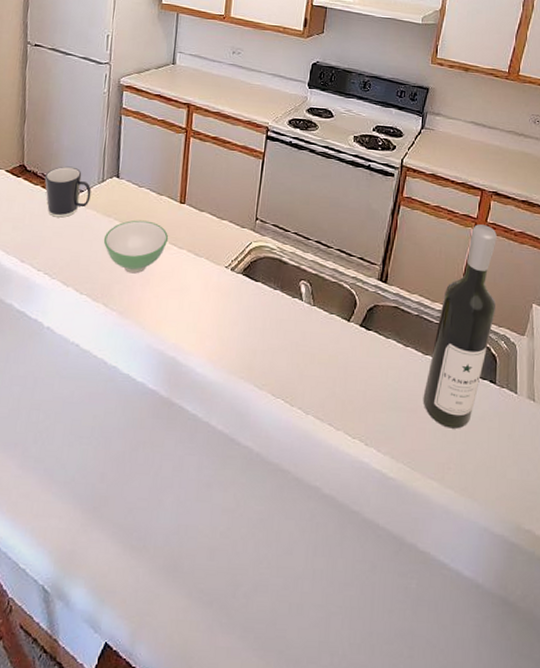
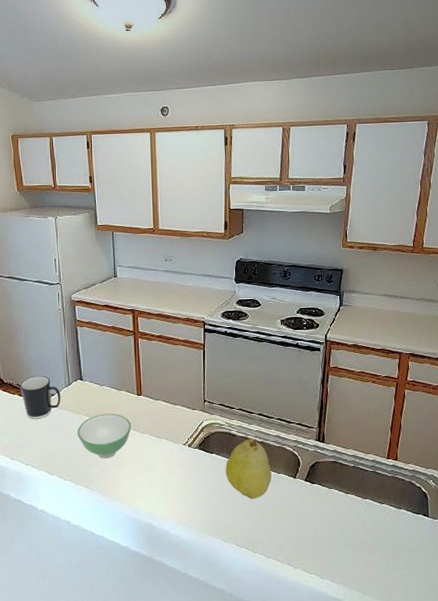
fruit: none [269,269,323,342] -> present [225,438,272,499]
bottle: present [423,224,497,429] -> none [366,383,422,557]

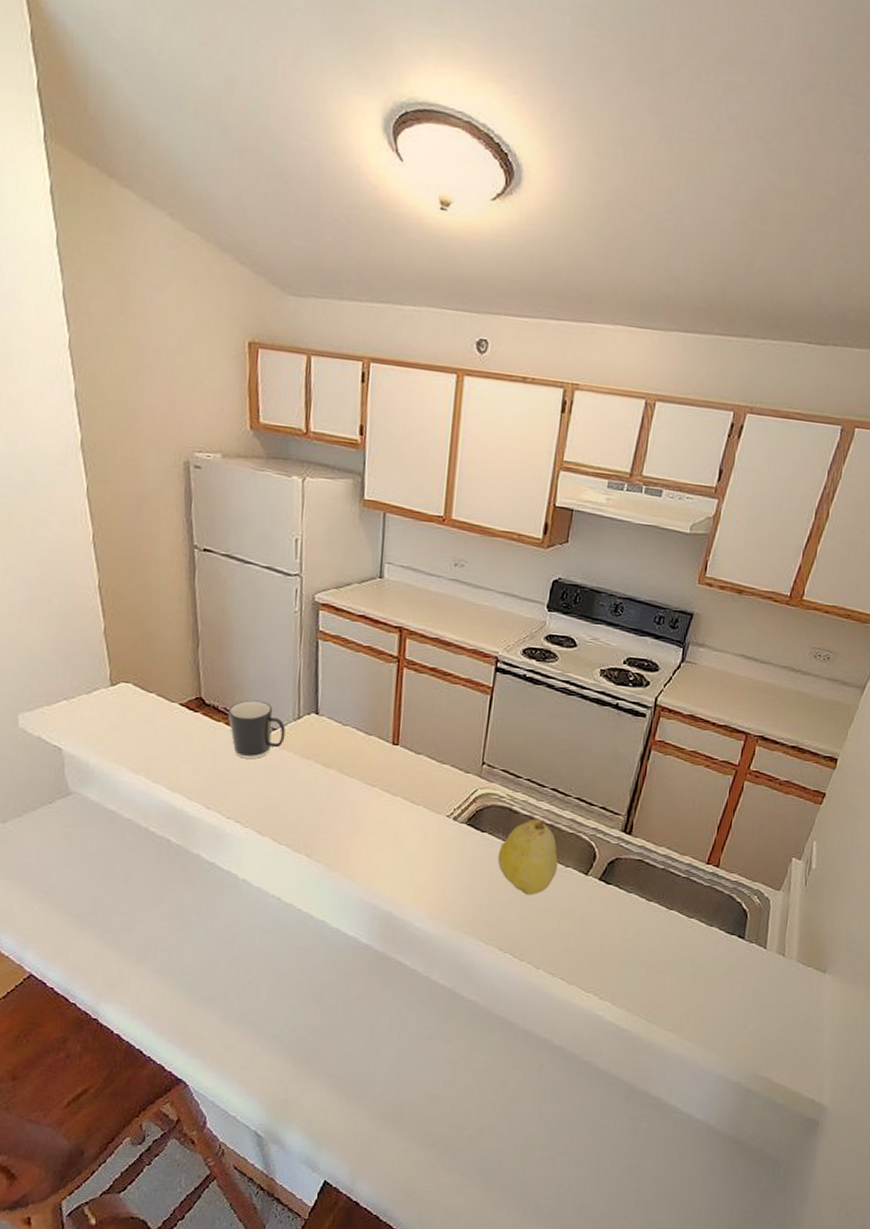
bowl: present [77,413,132,459] -> none [303,763,380,823]

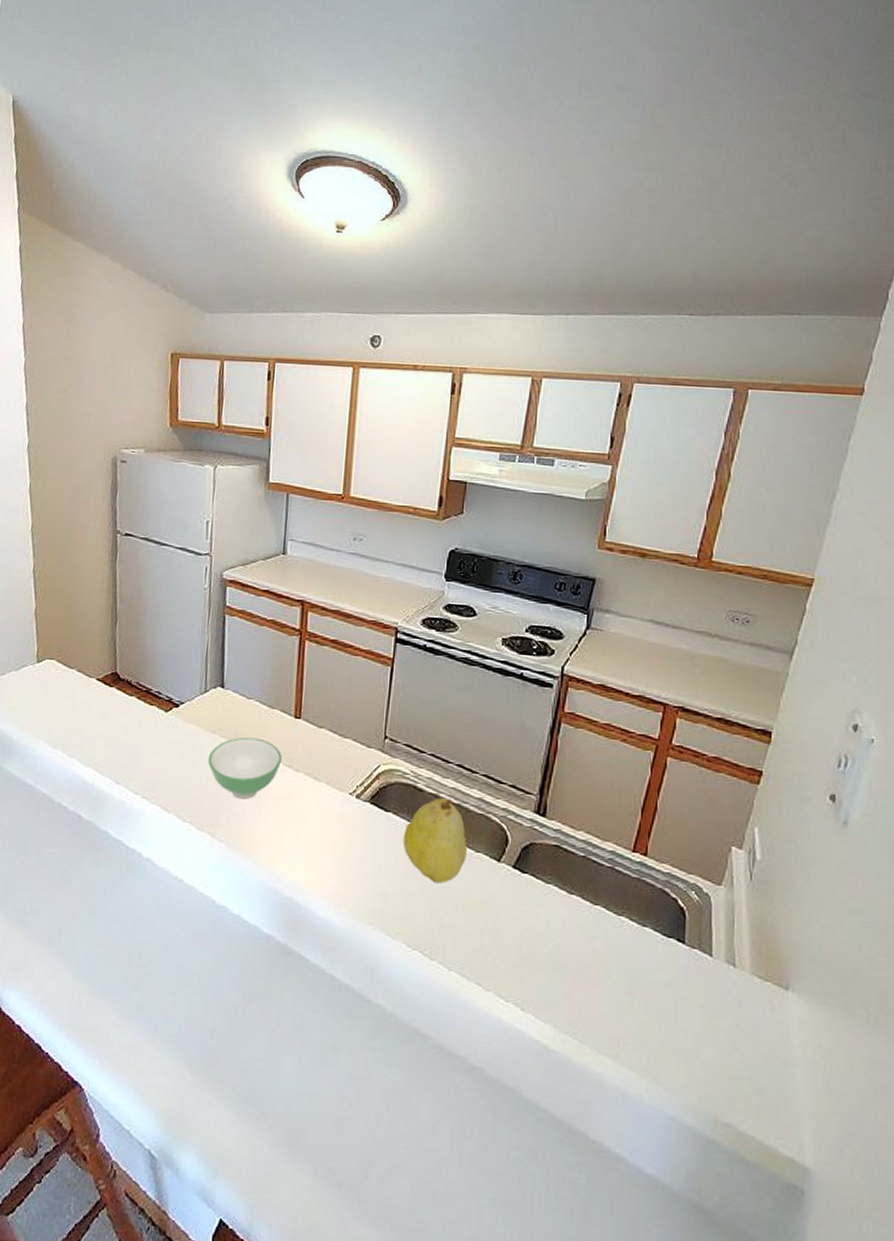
mug: present [228,699,286,759] -> none [140,674,193,734]
bowl: none [303,763,380,823] -> present [207,737,283,800]

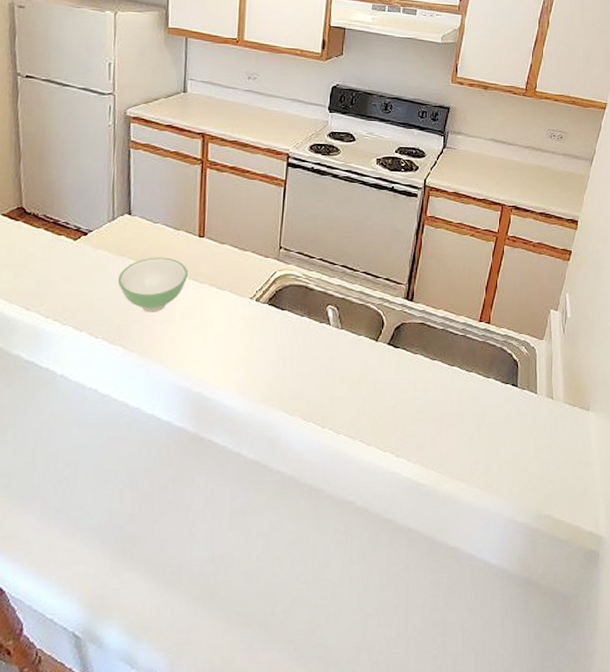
fruit: present [402,798,467,884] -> none [297,293,351,365]

